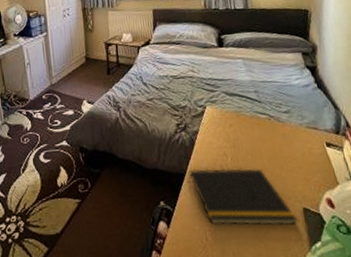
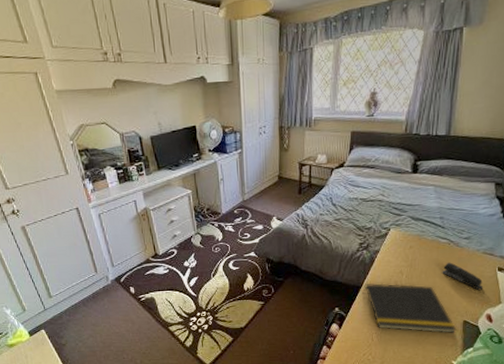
stapler: none [268,139,316,171] -> present [442,262,484,291]

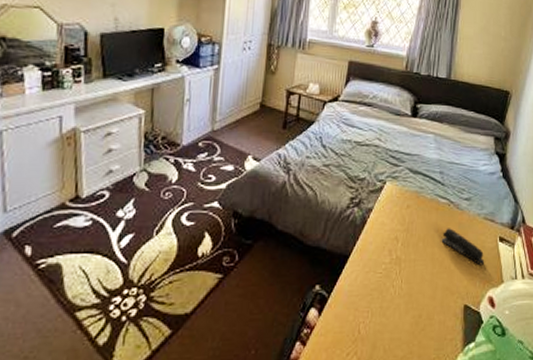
notepad: present [362,283,457,333] -> none [350,252,457,322]

